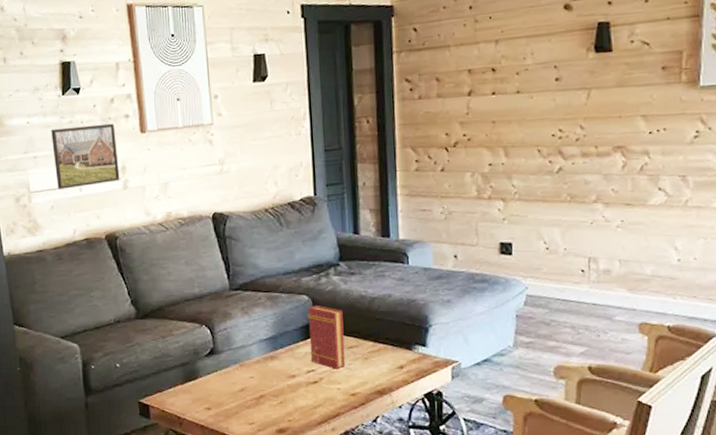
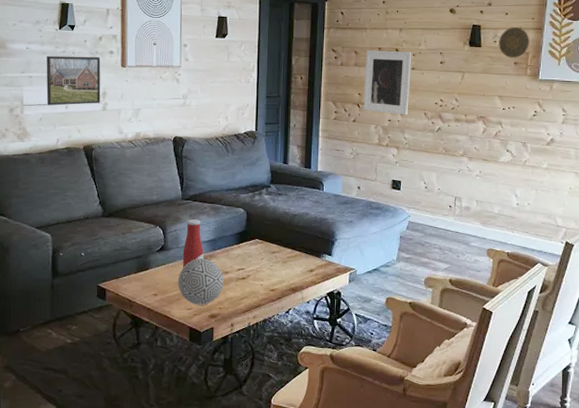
decorative ball: none [234,361,291,418] -> present [178,258,224,305]
bottle: none [237,313,263,374] -> present [182,219,204,268]
book: present [308,306,346,369] -> none [241,217,270,269]
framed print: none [452,69,516,156] -> present [363,51,412,115]
decorative plate: none [637,17,682,62] -> present [499,26,529,58]

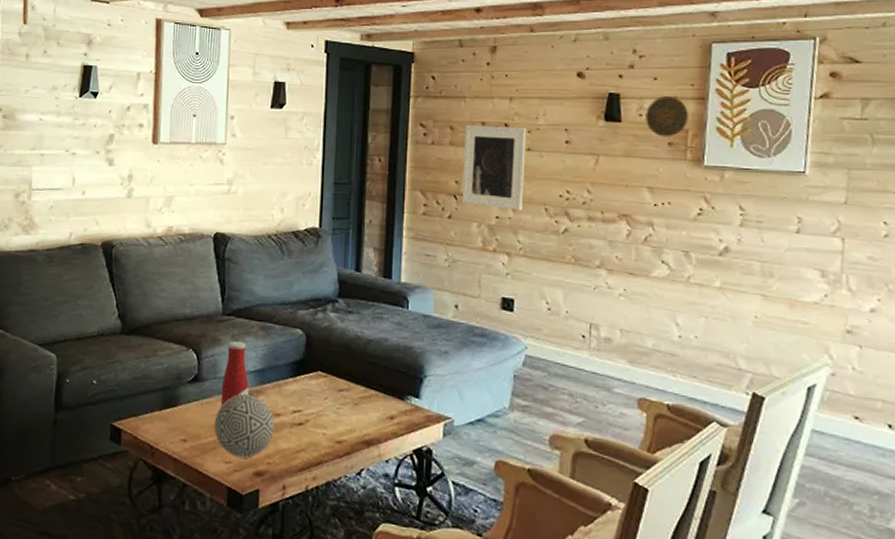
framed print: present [46,55,101,106] -> none [60,129,128,191]

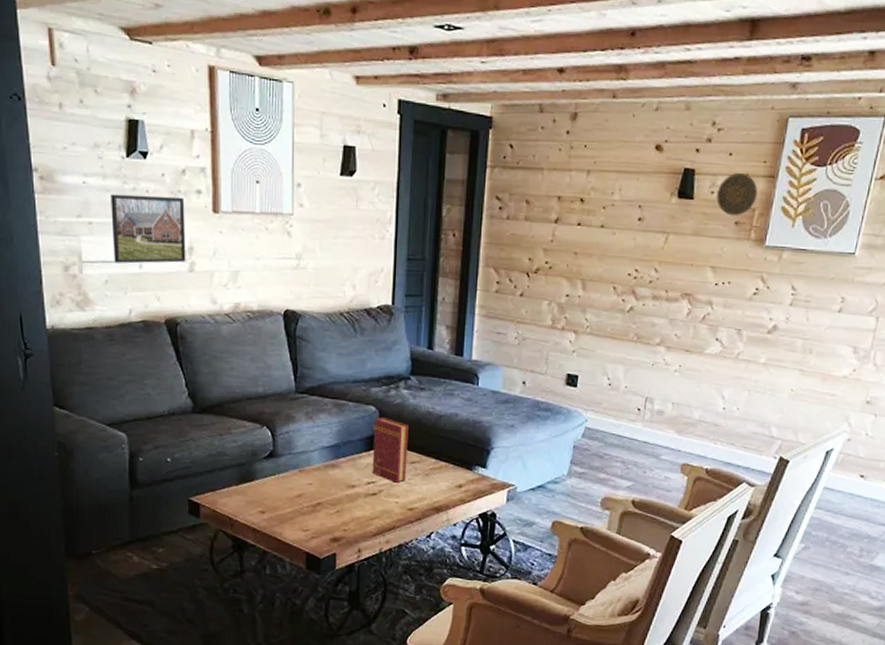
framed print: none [60,129,128,191] -> present [111,194,186,264]
decorative ball: present [214,394,275,458] -> none [291,468,350,526]
bottle: present [220,341,249,405] -> none [296,418,324,479]
book: none [298,341,336,412] -> present [372,418,409,483]
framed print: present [461,126,527,211] -> none [533,200,602,289]

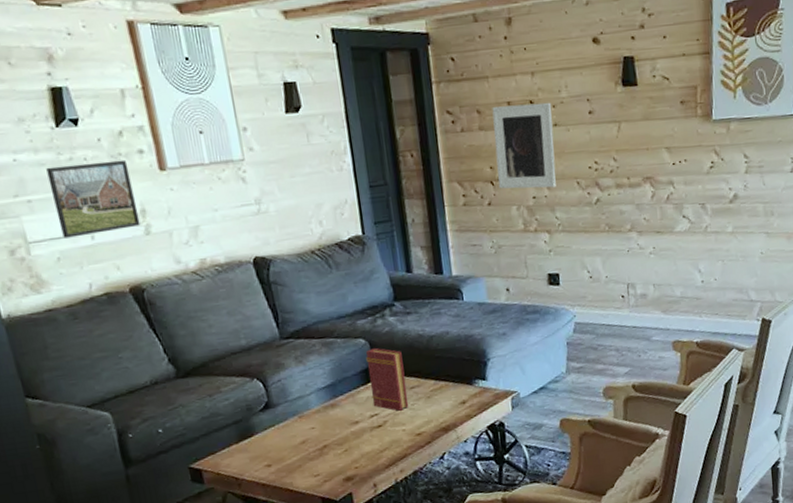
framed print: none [533,200,602,289] -> present [492,102,556,189]
decorative plate: present [716,172,758,216] -> none [658,53,697,97]

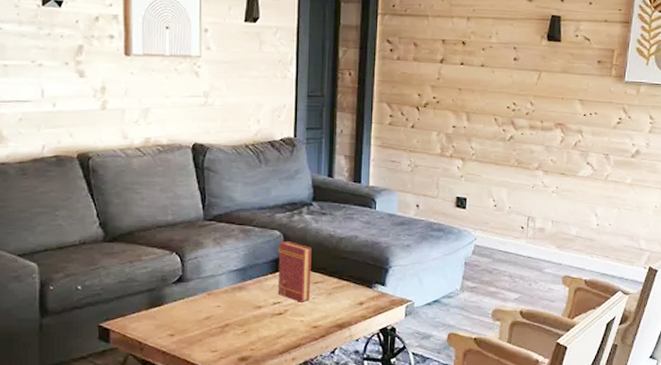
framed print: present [46,159,141,238] -> none [26,39,99,103]
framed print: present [492,102,556,189] -> none [423,43,482,121]

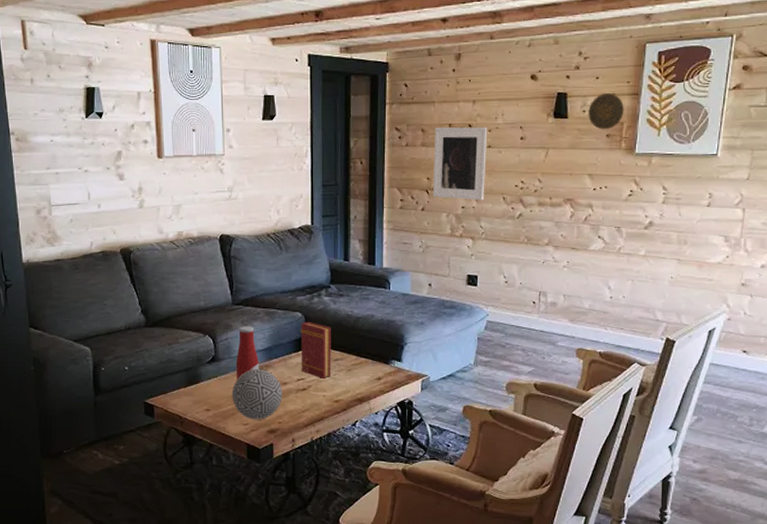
decorative ball: none [199,291,256,346] -> present [232,369,283,420]
bottle: none [205,244,231,302] -> present [236,326,259,379]
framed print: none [423,43,482,121] -> present [432,127,488,201]
decorative plate: none [581,18,615,56] -> present [588,92,624,130]

